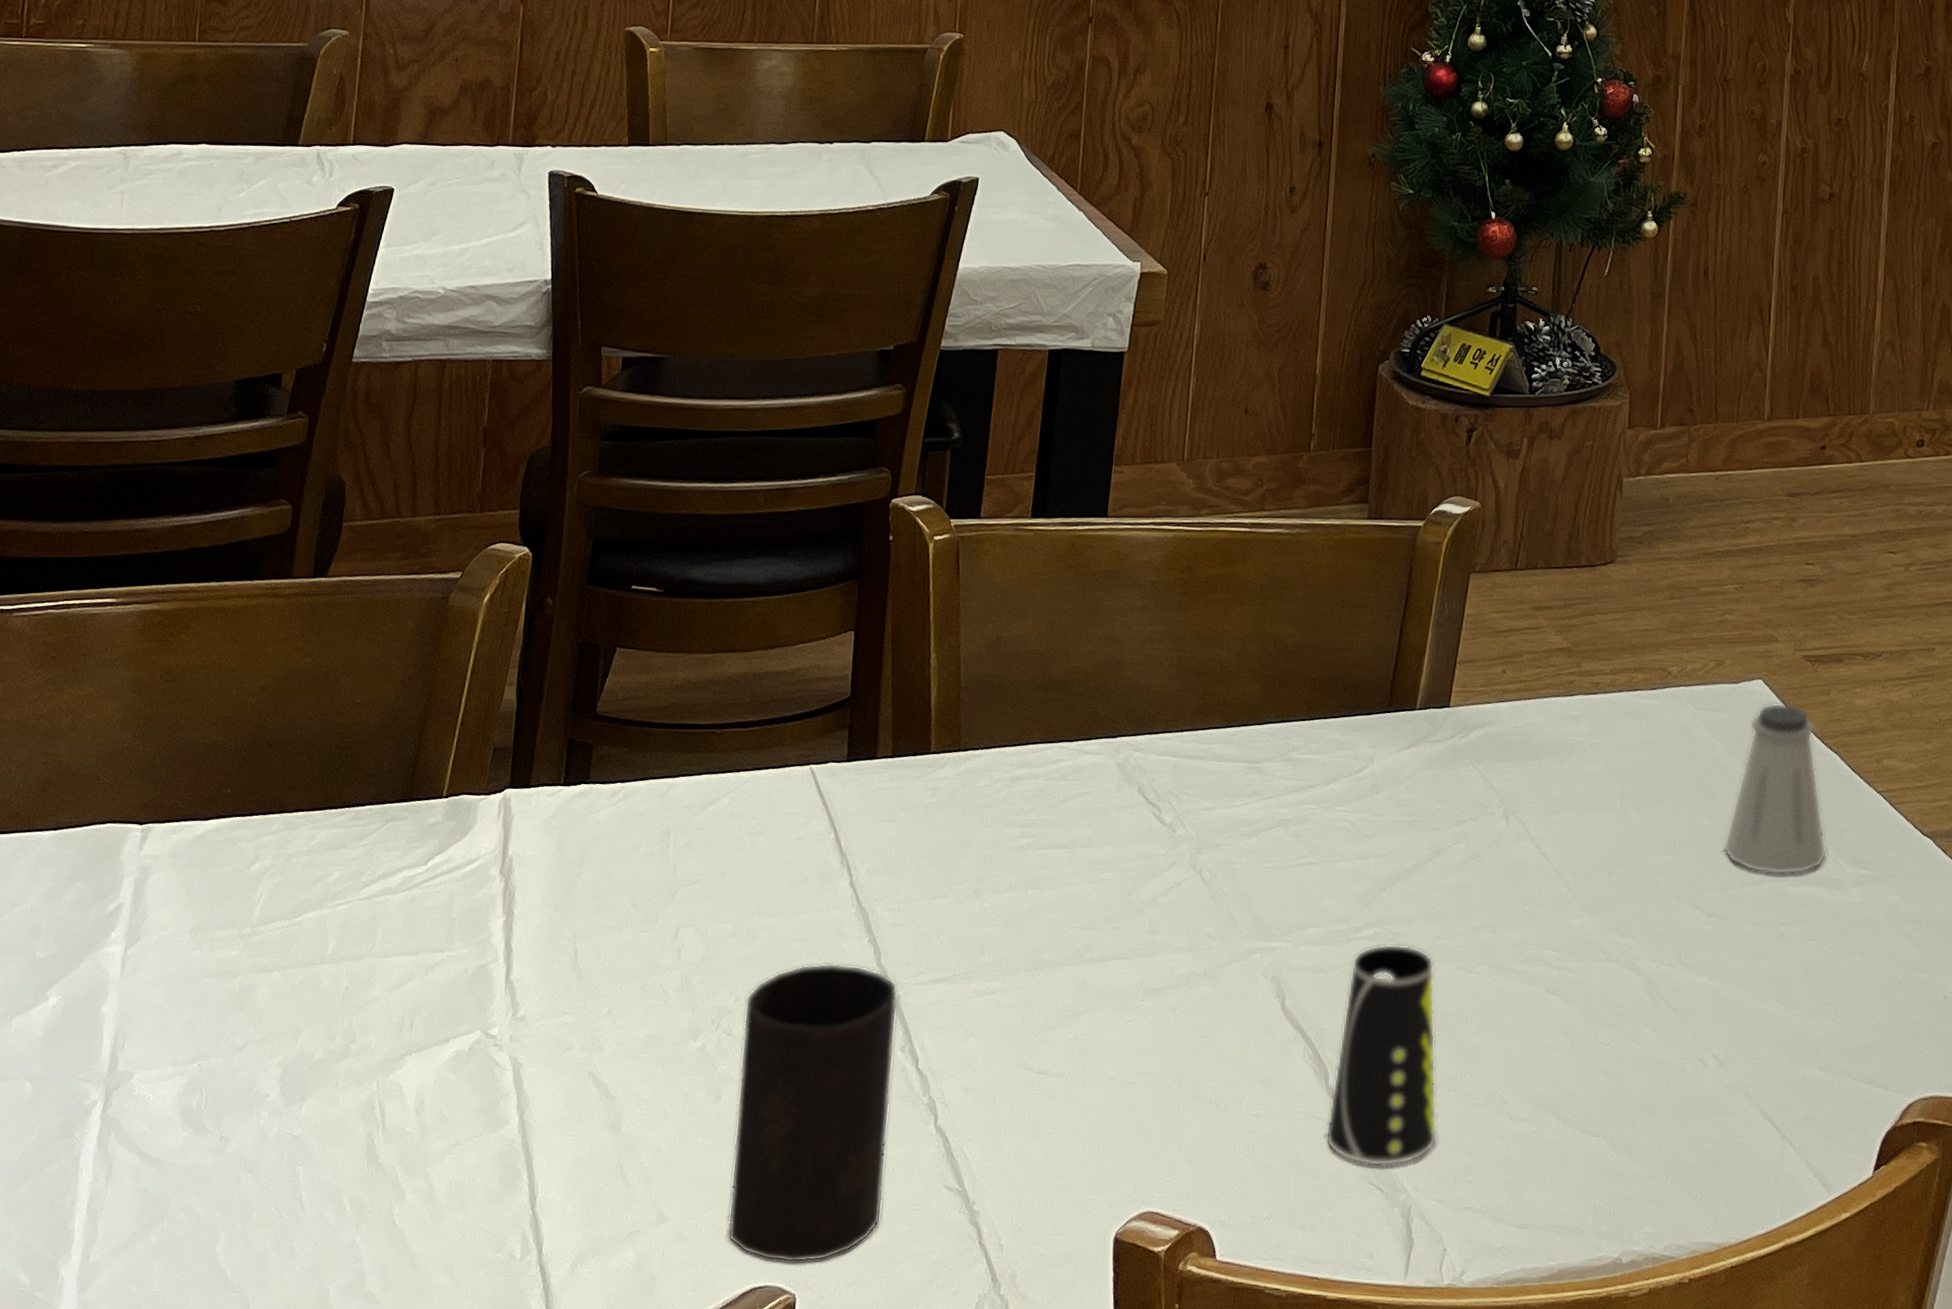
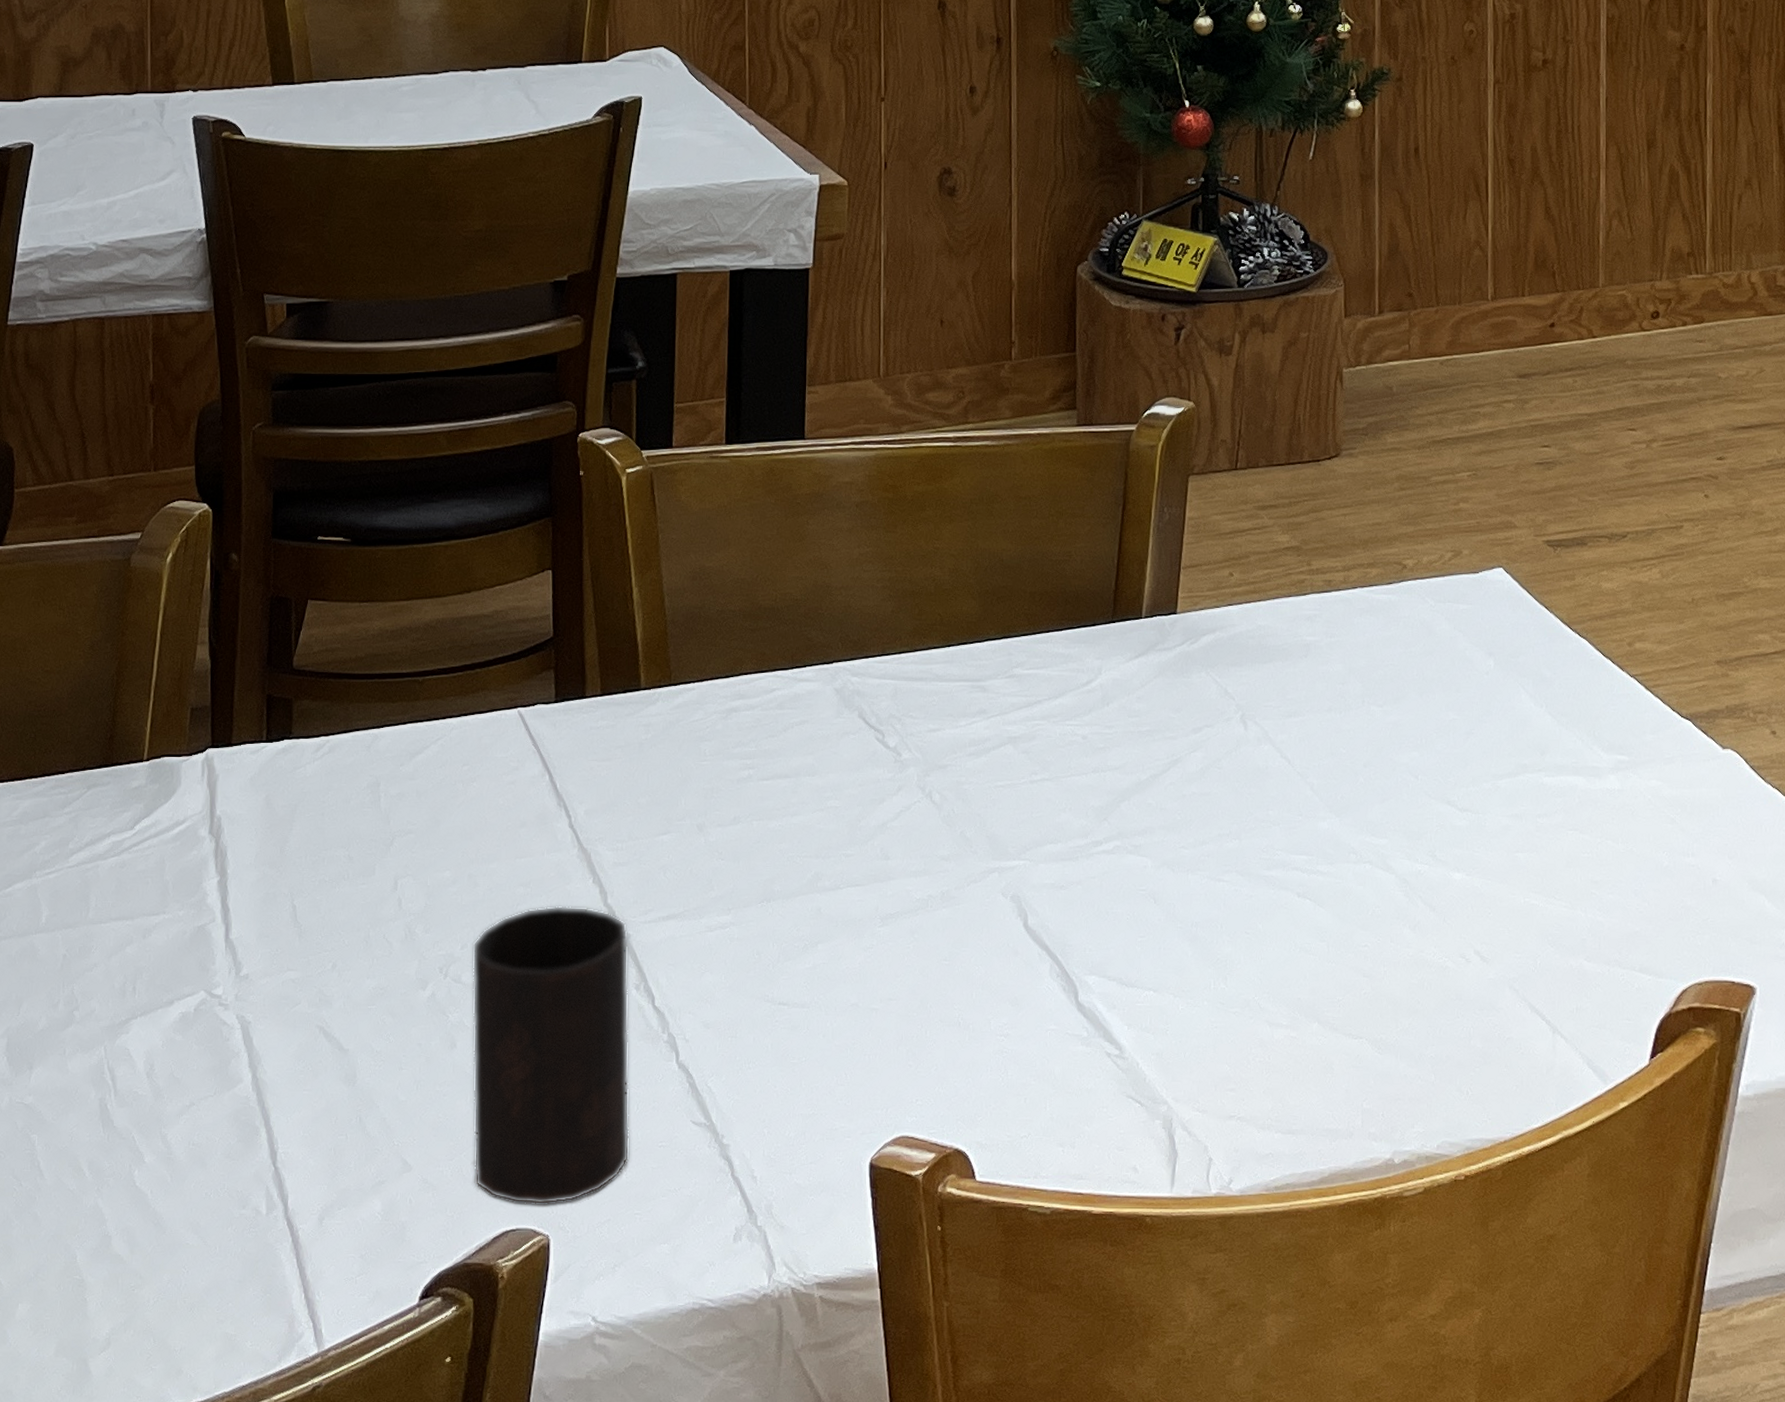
cup: present [1325,944,1437,1167] -> none [1079,857,1194,1080]
saltshaker: present [1723,703,1827,875] -> none [1473,591,1582,766]

